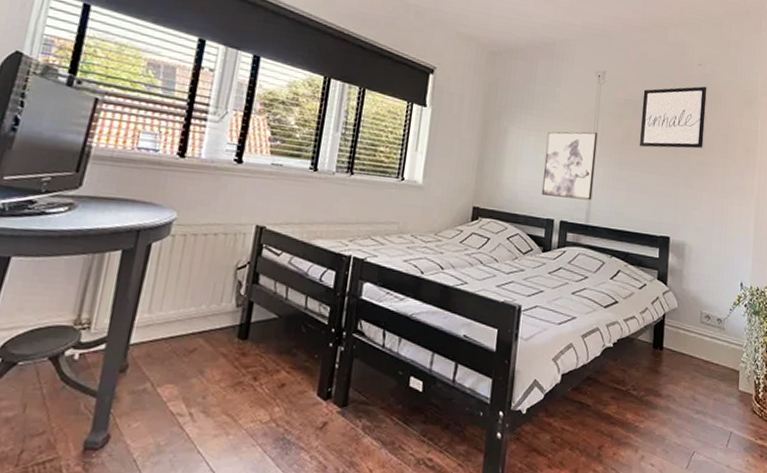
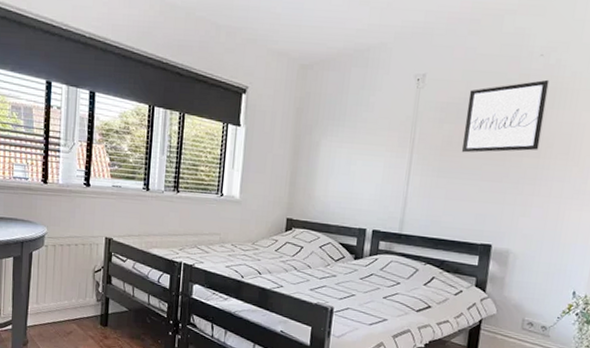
wall art: present [541,131,598,201] -> none [353,140,415,210]

